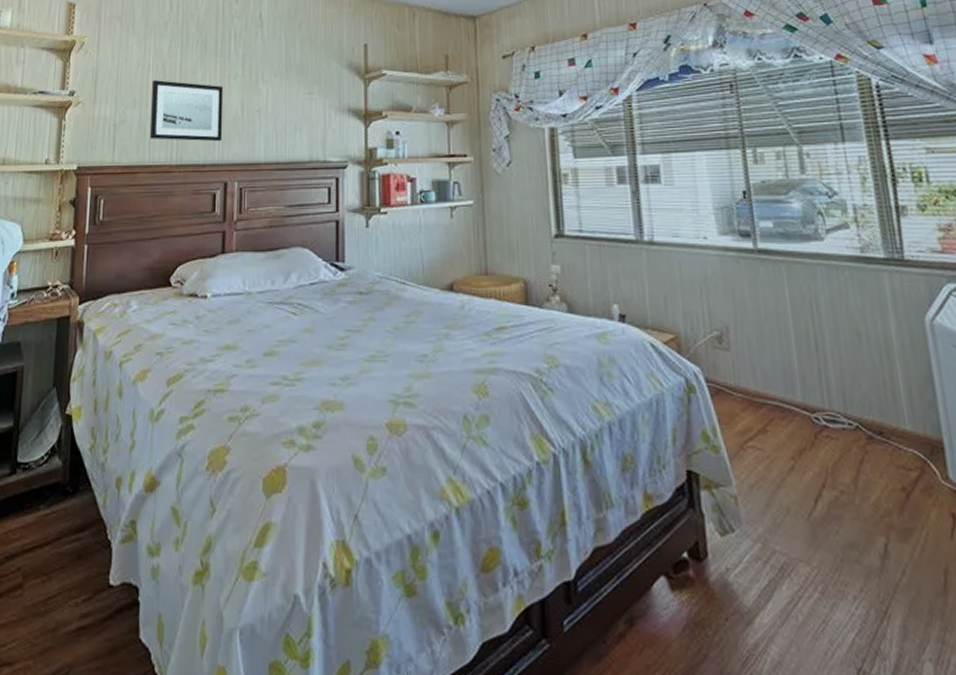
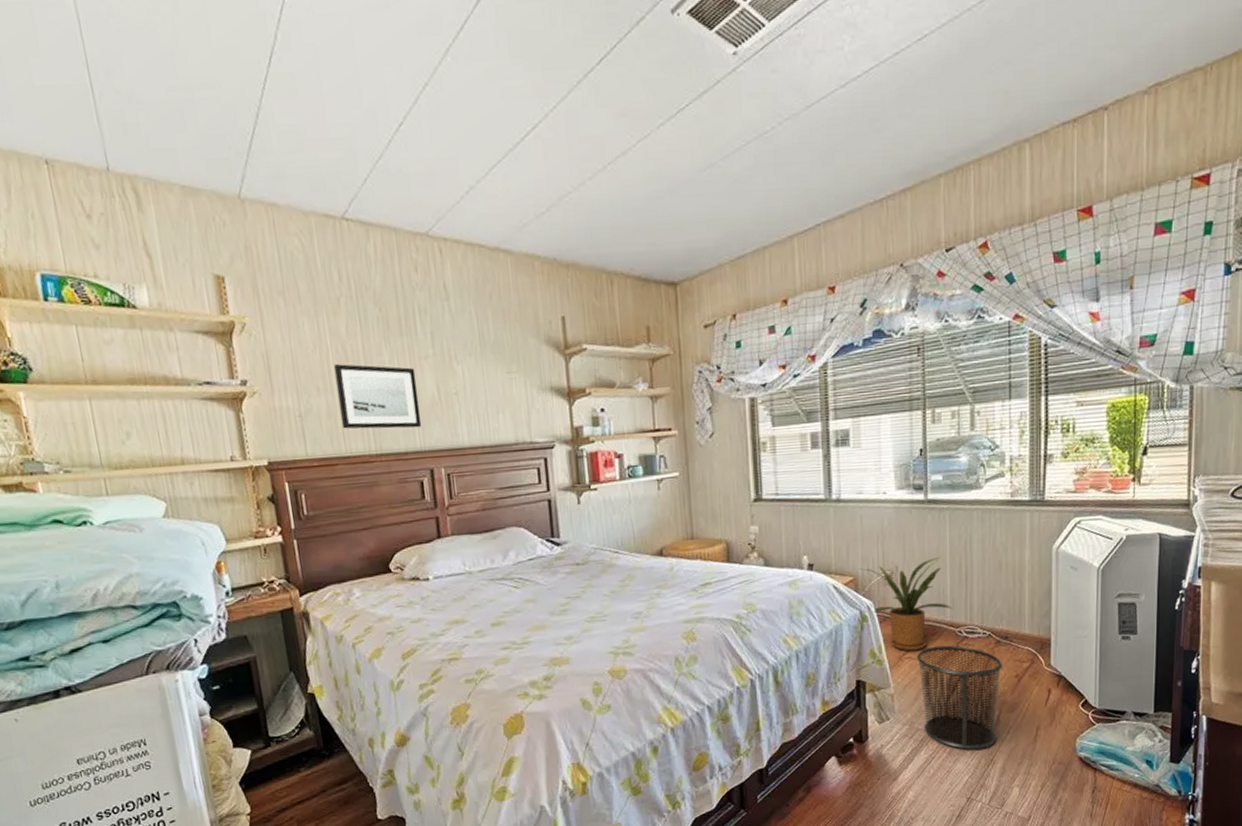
house plant: none [682,320,803,438] -> present [860,557,952,651]
waste bin: none [763,435,887,593] -> present [917,645,1002,750]

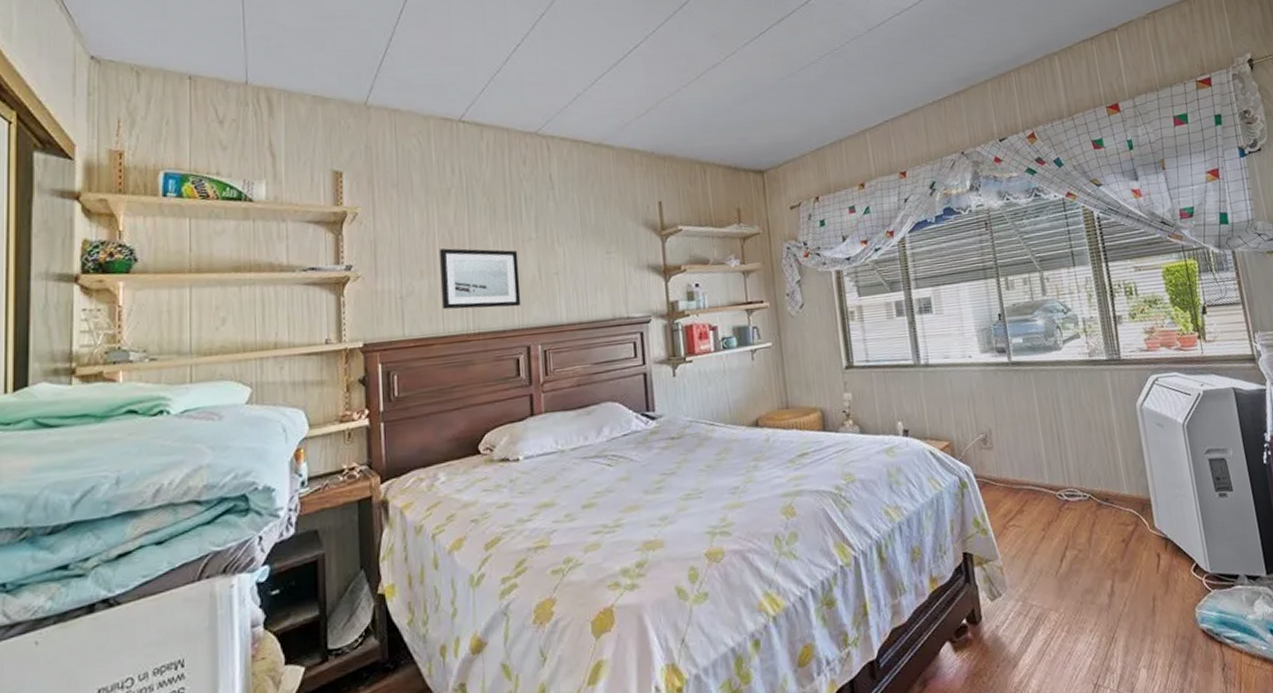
house plant: present [860,557,952,651] -> none [954,419,1049,519]
waste bin: present [917,645,1002,750] -> none [1021,510,1114,627]

